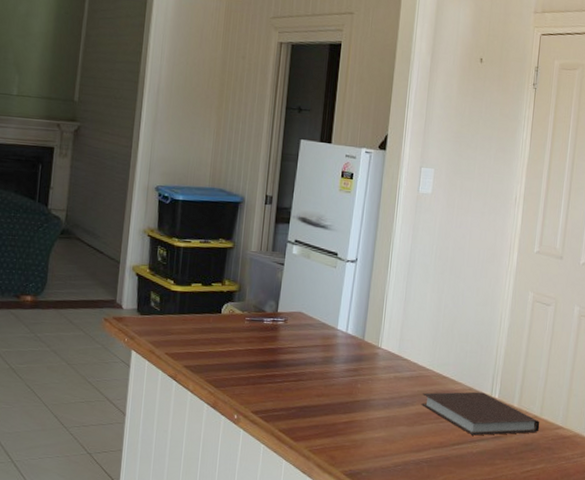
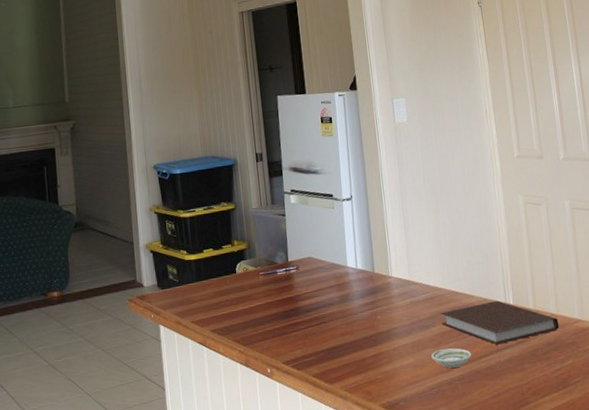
saucer: none [404,429,446,450] -> present [431,348,472,368]

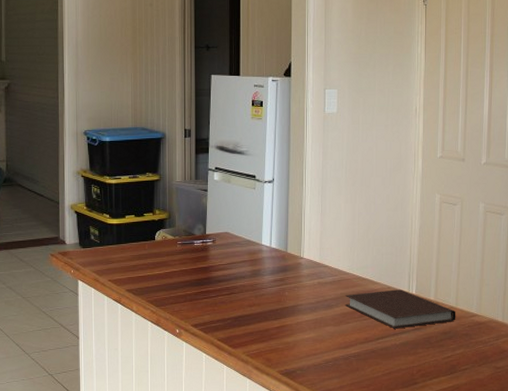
saucer: present [431,348,472,368] -> none [331,328,370,345]

